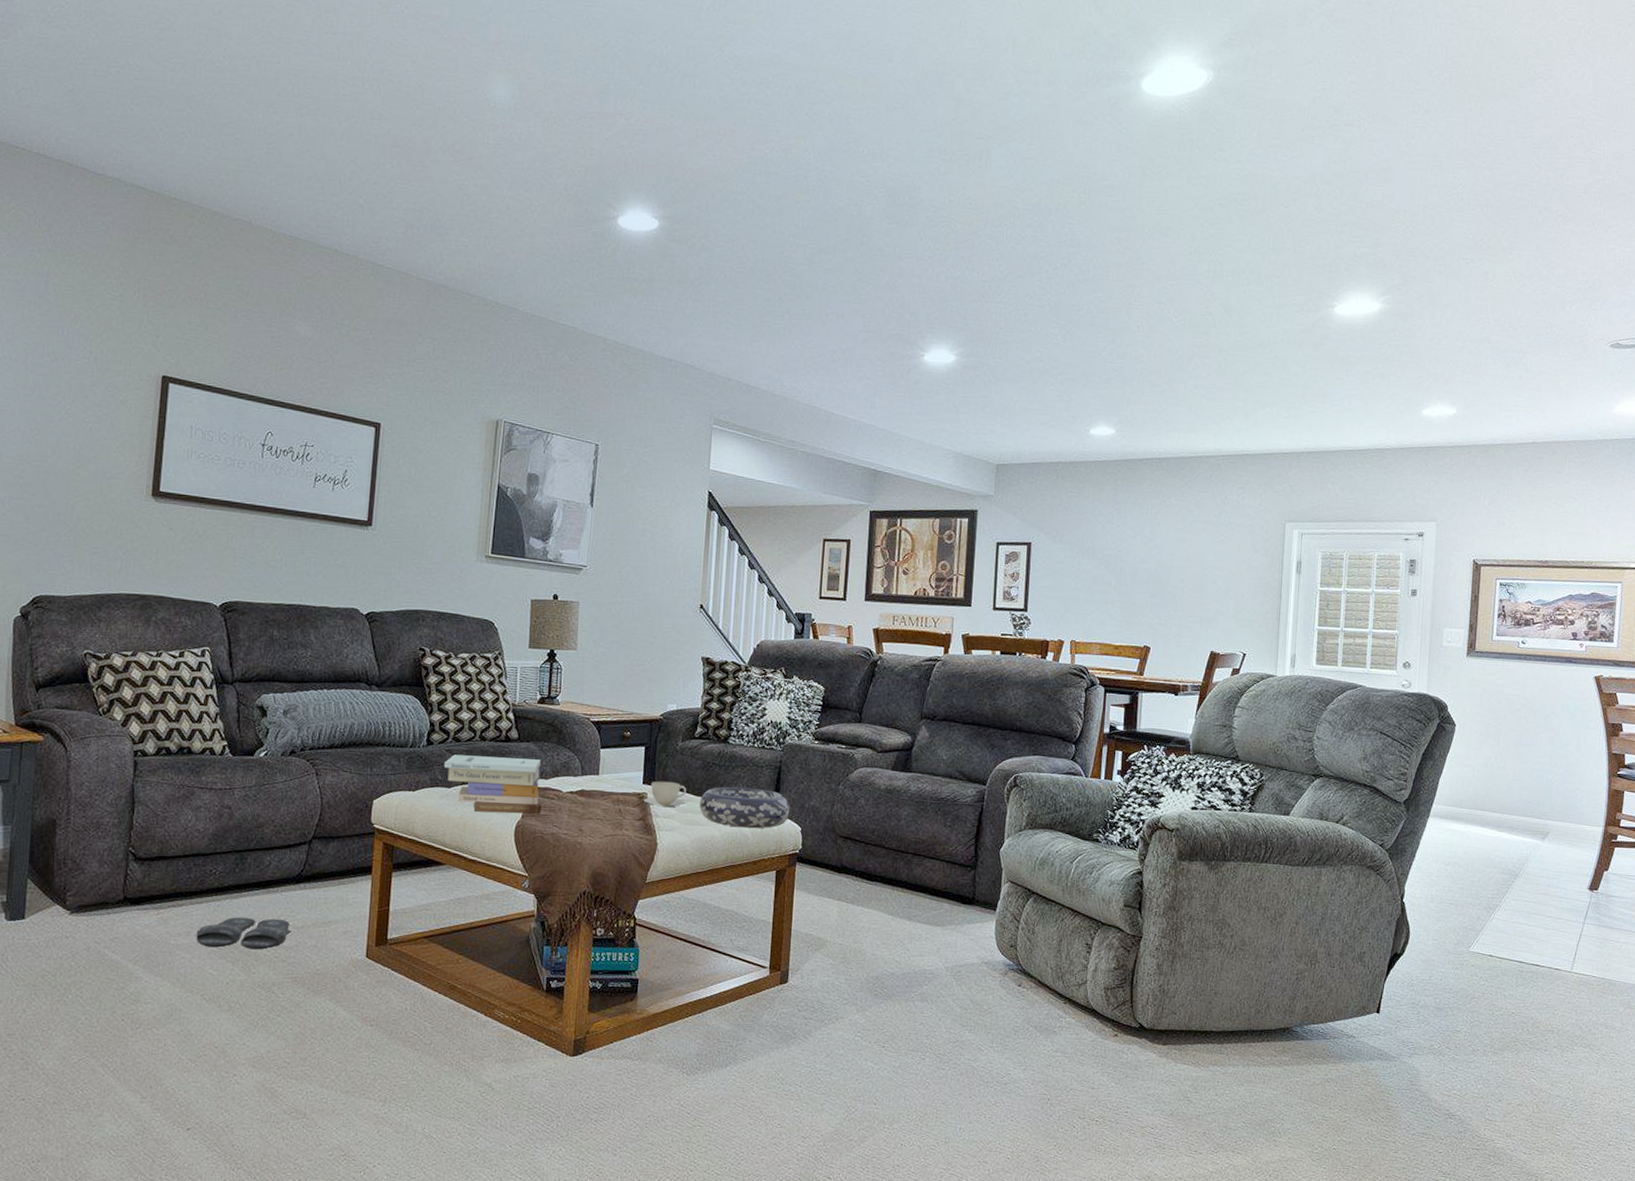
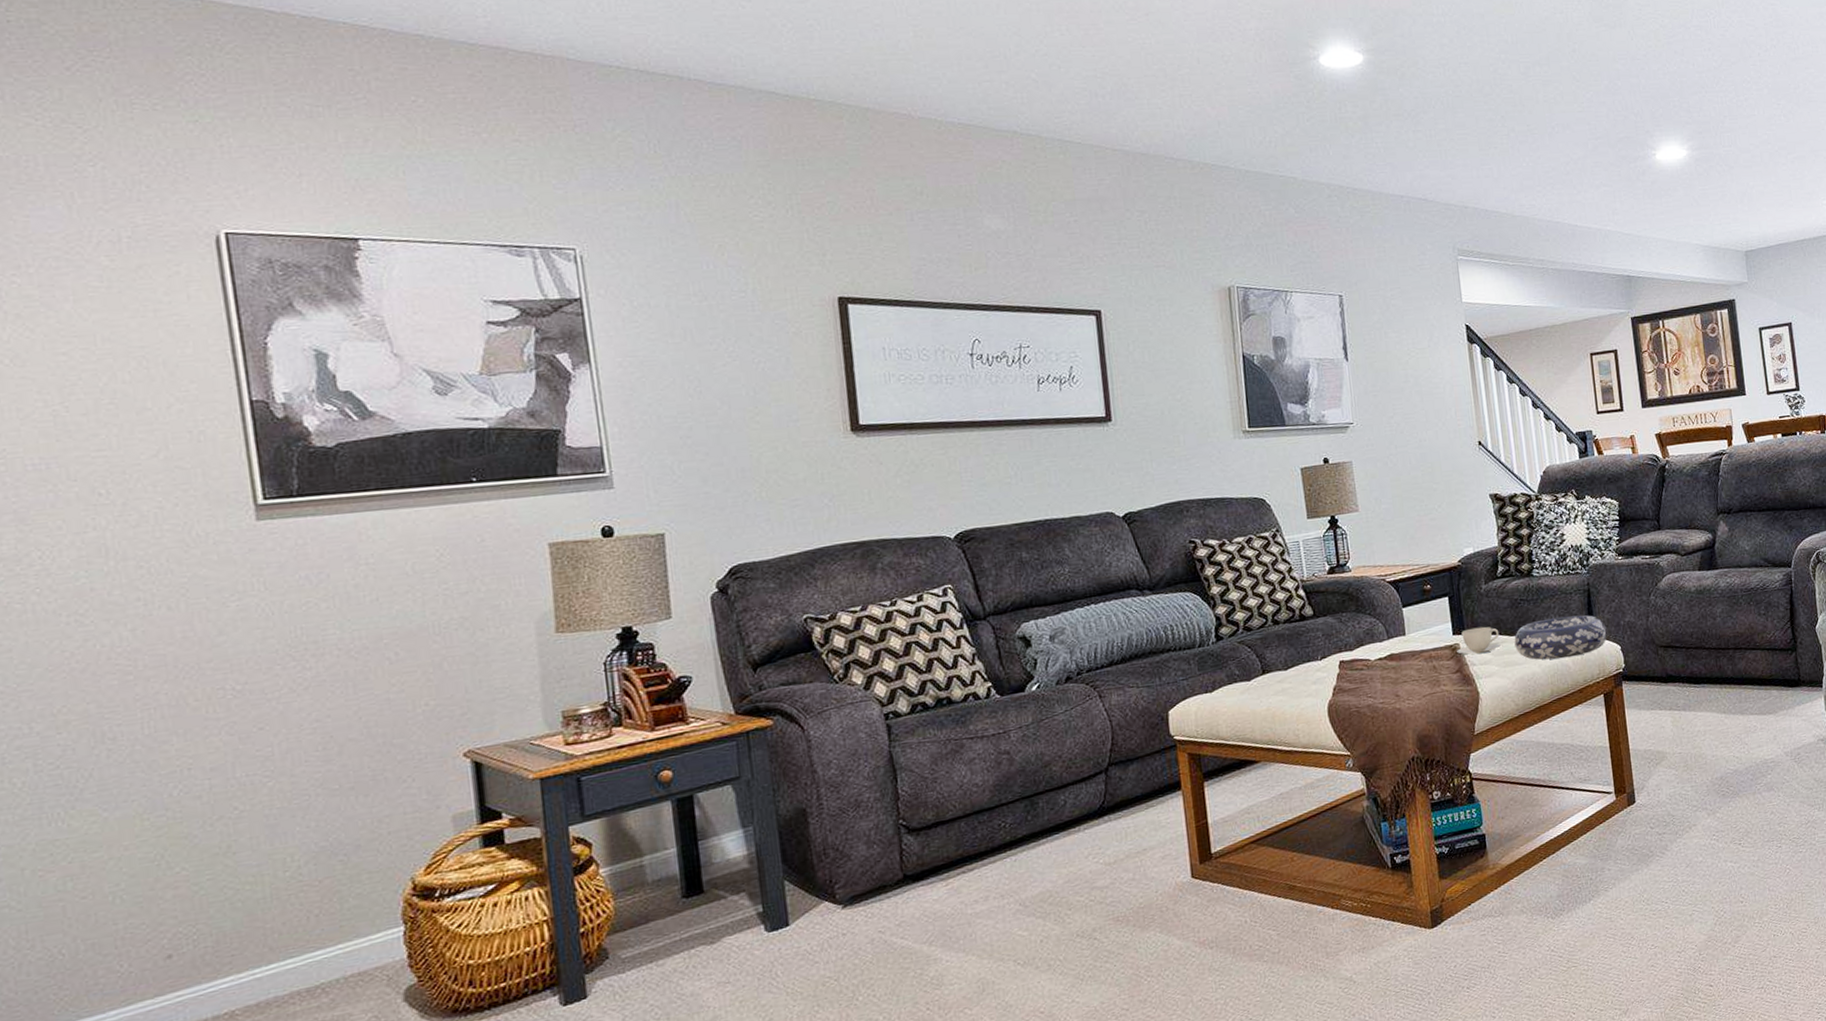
slippers: present [196,916,293,950] -> none [995,858,1105,908]
books: present [444,754,542,815] -> none [1239,632,1352,700]

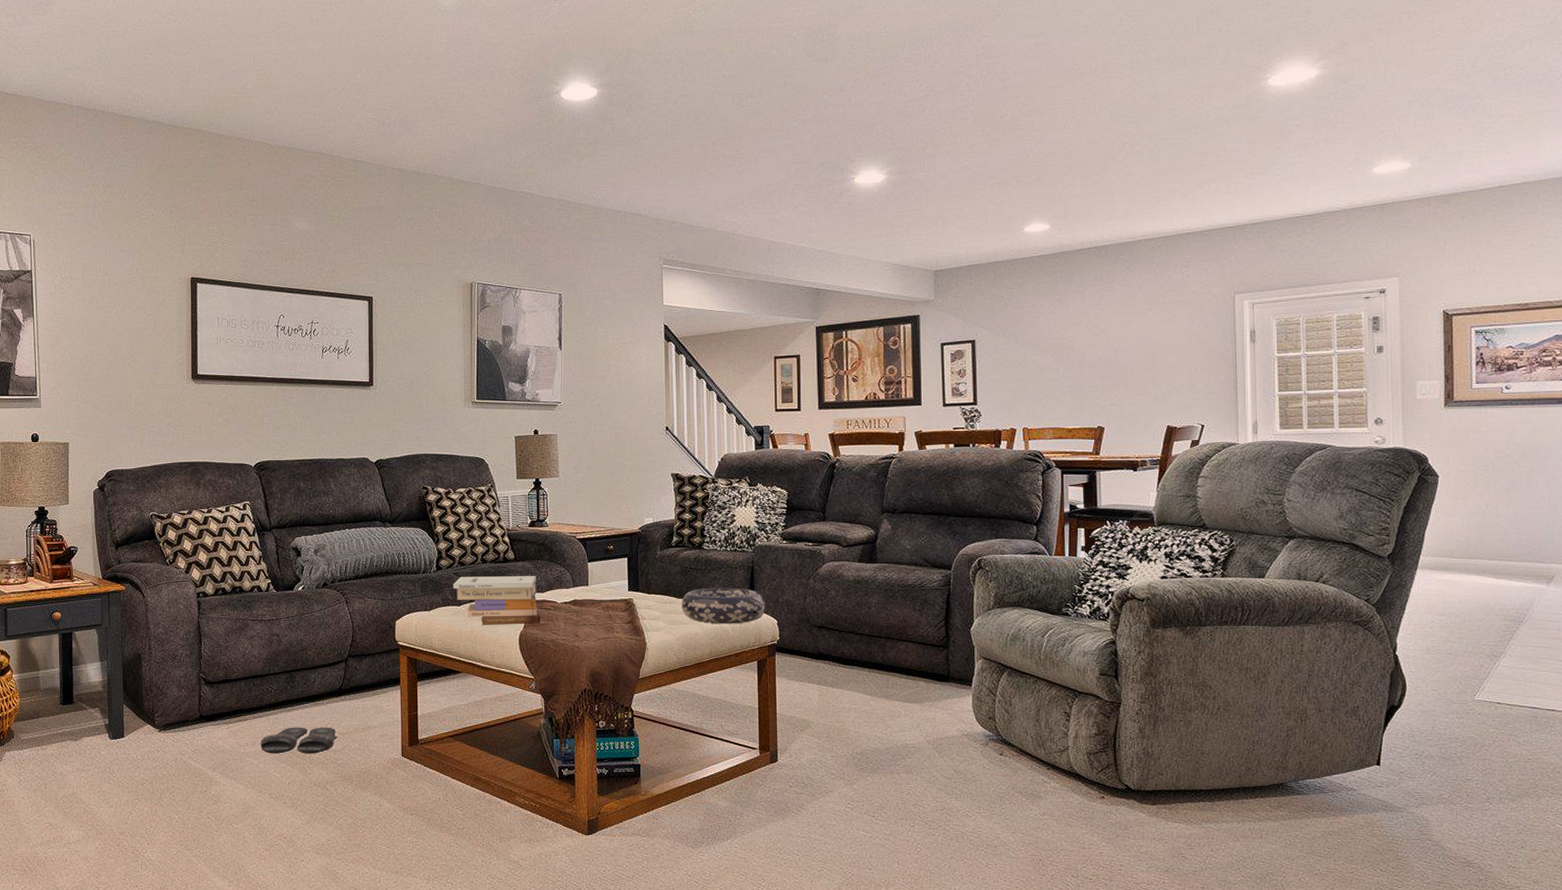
slippers: none [995,858,1105,908] -> present [260,727,339,754]
books: none [1239,632,1352,700] -> present [453,576,540,625]
teacup: present [1457,626,1502,655] -> none [630,587,670,610]

